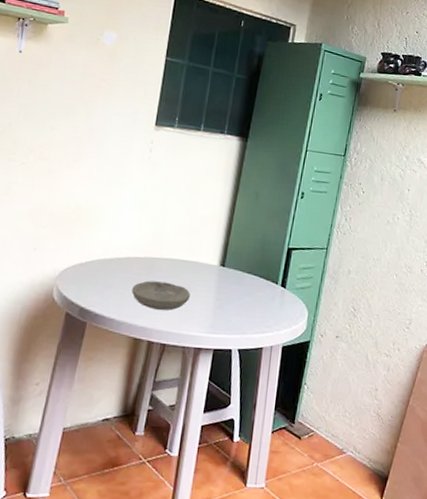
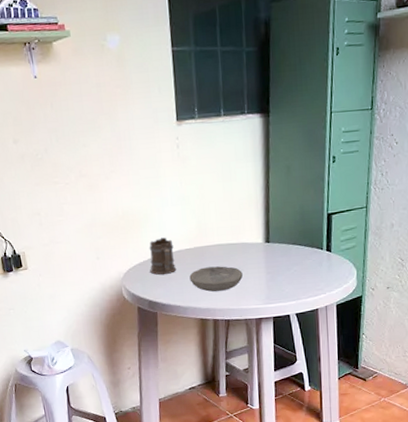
mug: none [90,240,123,282] -> present [149,237,177,275]

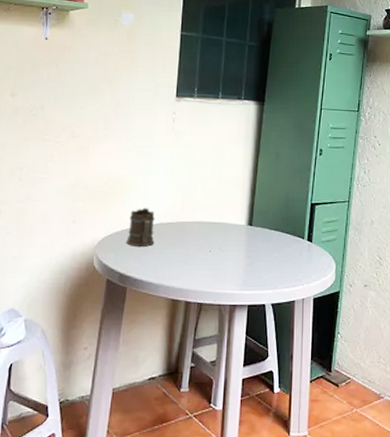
bowl: present [189,266,243,292] -> none [166,244,222,271]

